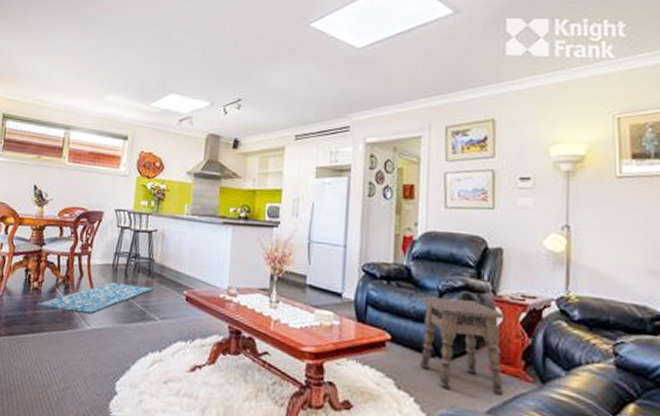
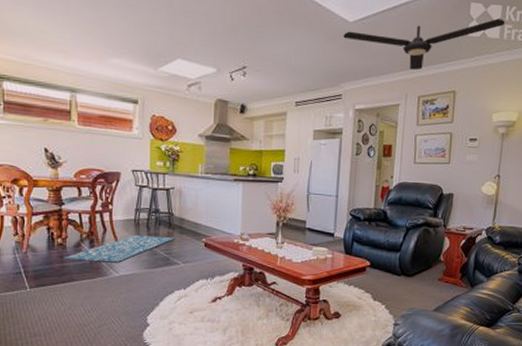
ceiling fan: none [350,34,555,97] -> present [343,18,505,71]
side table: present [421,296,504,396] -> none [391,232,450,298]

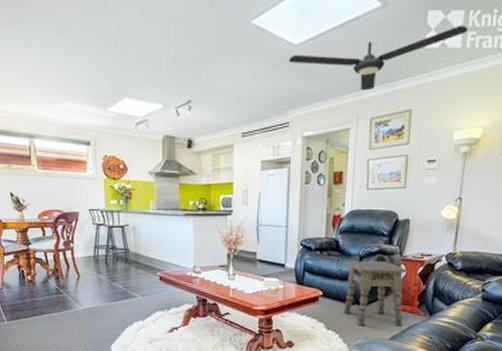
rug: present [64,235,176,263] -> none [34,271,132,297]
side table: none [391,232,450,298] -> present [344,261,407,327]

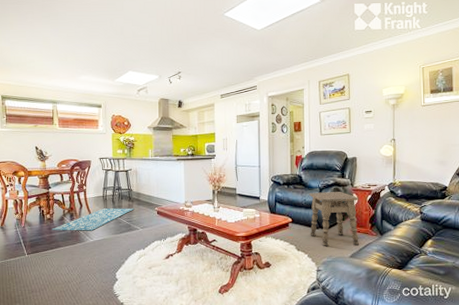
rug: none [34,271,132,297] -> present [52,208,135,231]
ceiling fan: present [289,25,468,91] -> none [254,13,385,61]

